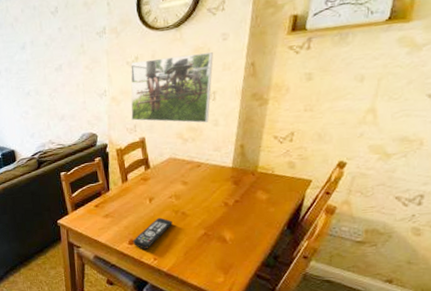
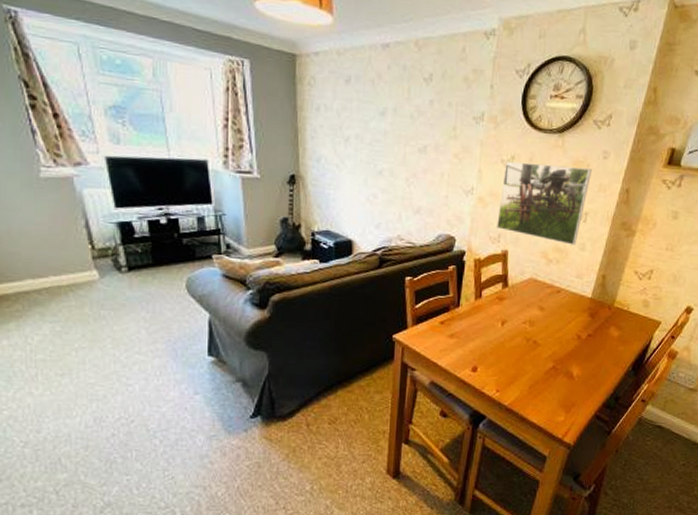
remote control: present [133,217,173,249] -> none [477,344,522,379]

